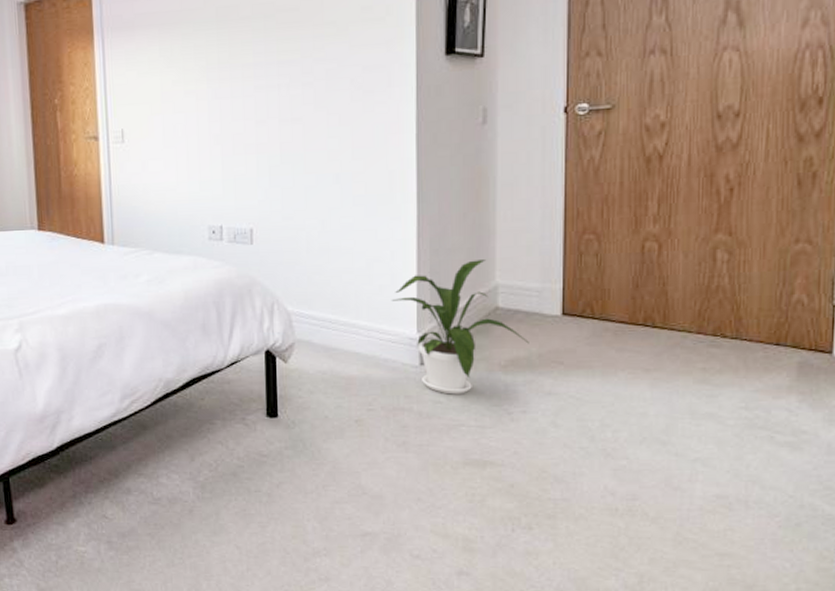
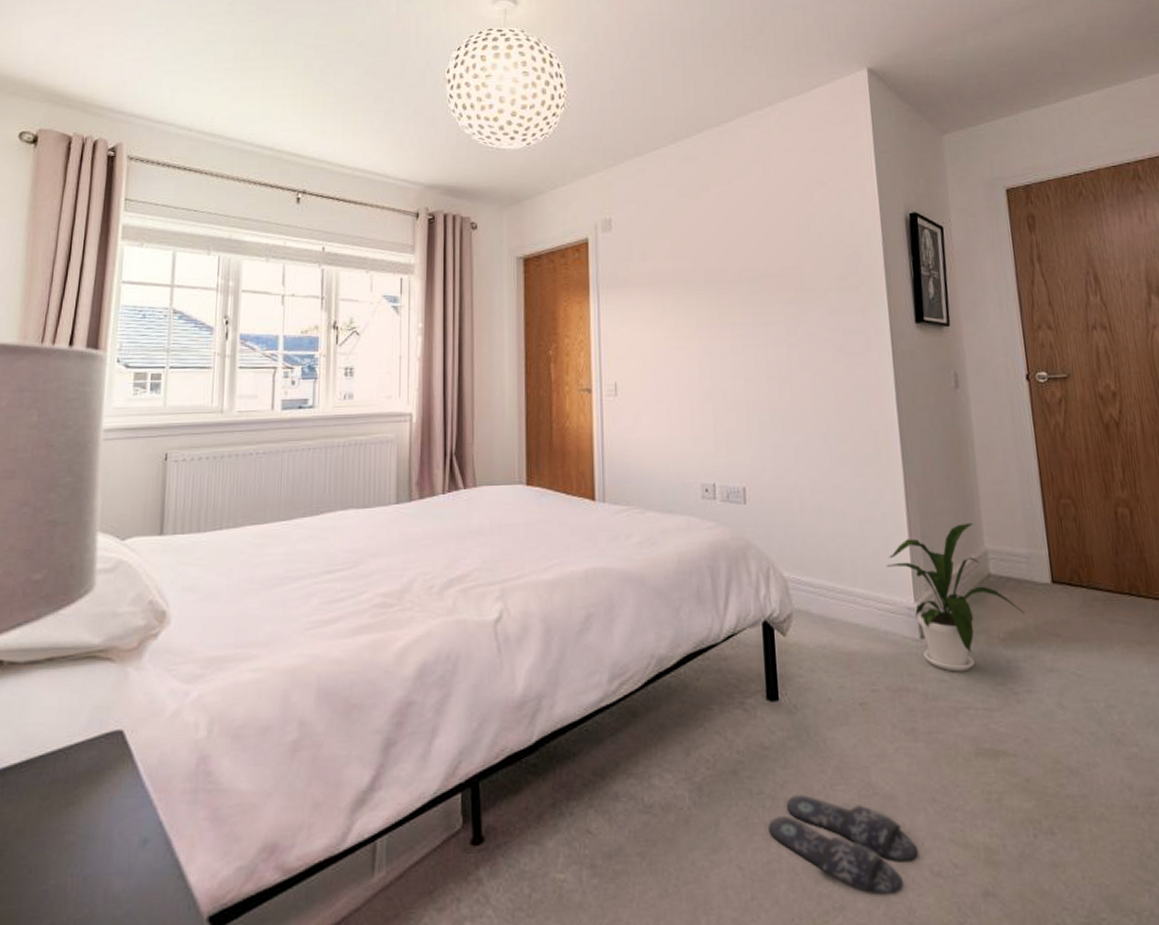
slippers: none [264,494,399,571] -> present [769,796,918,896]

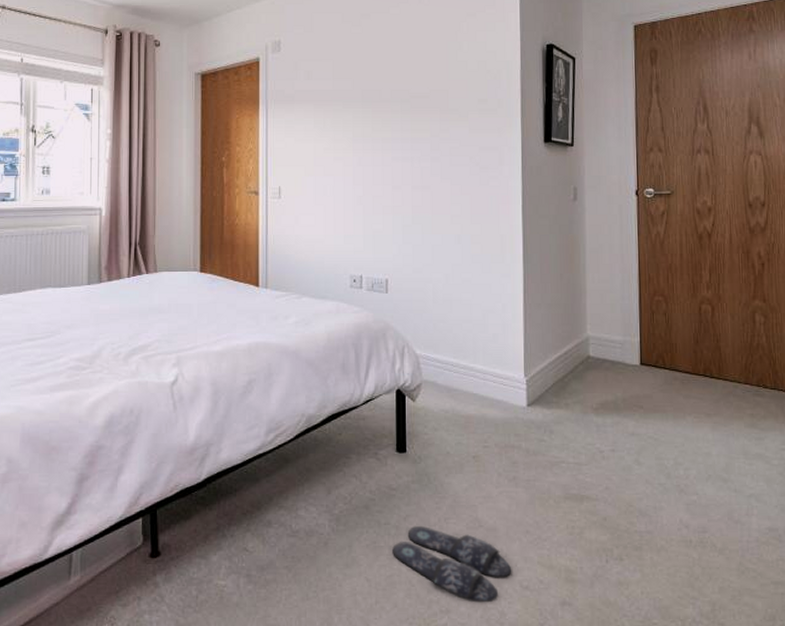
house plant: present [886,523,1025,672] -> none [502,314,615,434]

